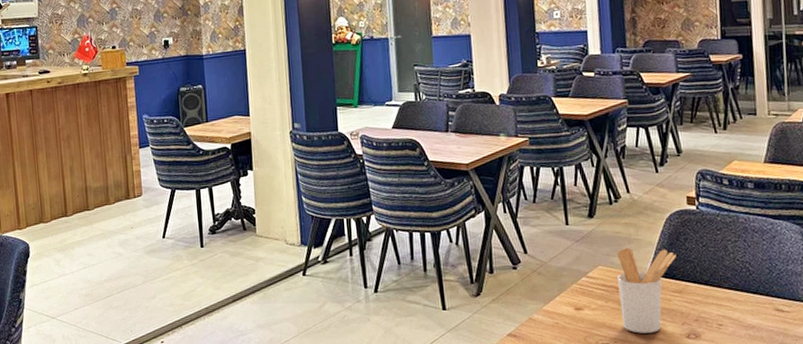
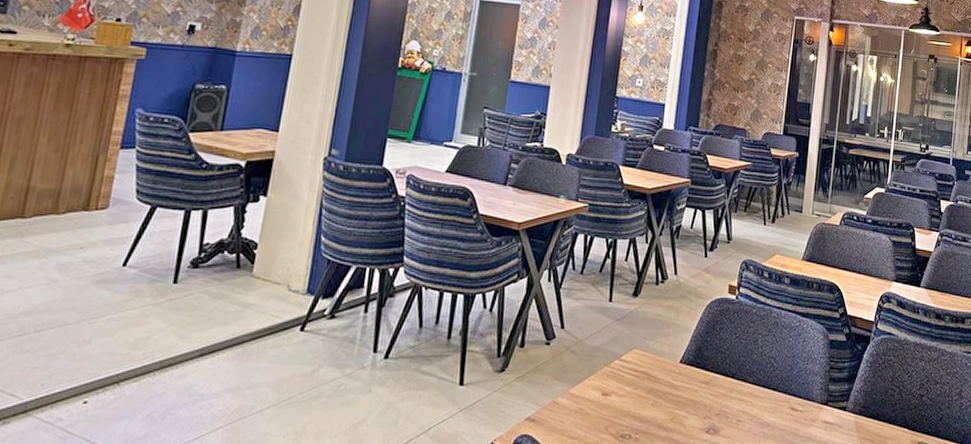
utensil holder: present [617,247,676,334] -> none [647,331,710,425]

